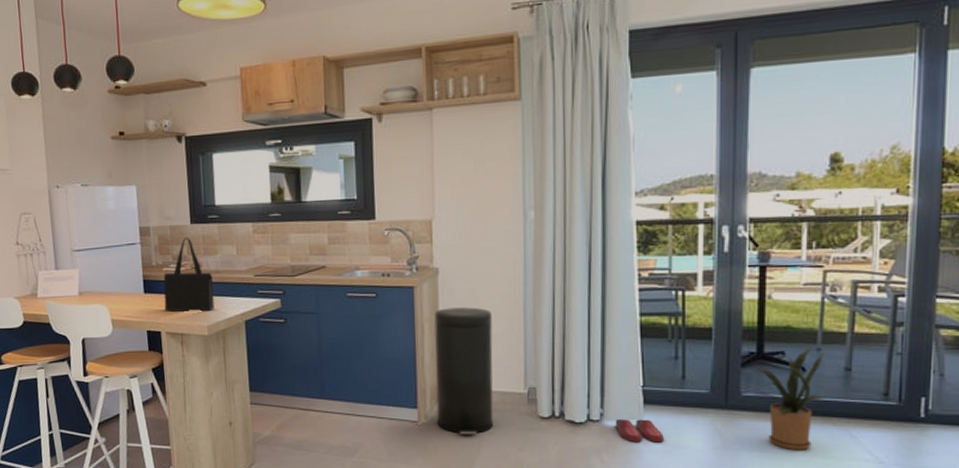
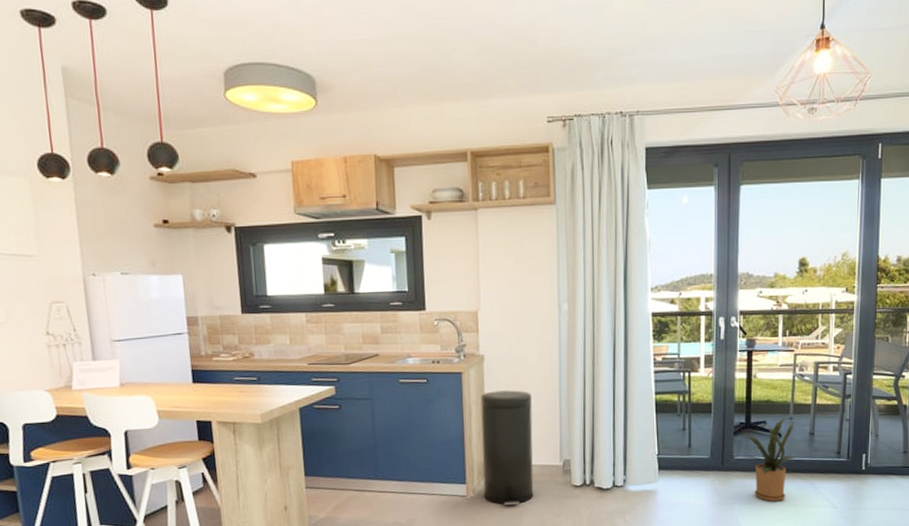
tote bag: present [163,237,215,312] -> none [213,326,268,401]
slippers: present [615,419,664,443] -> none [636,482,674,504]

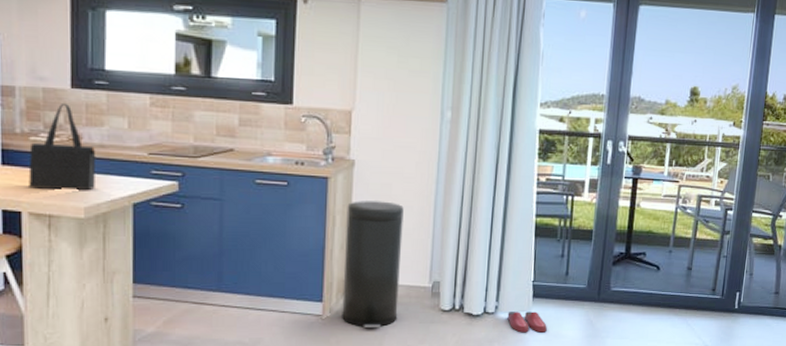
tote bag: none [213,326,268,401] -> present [28,102,96,191]
slippers: none [636,482,674,504] -> present [507,311,547,333]
house plant: present [743,418,796,502] -> none [619,250,674,338]

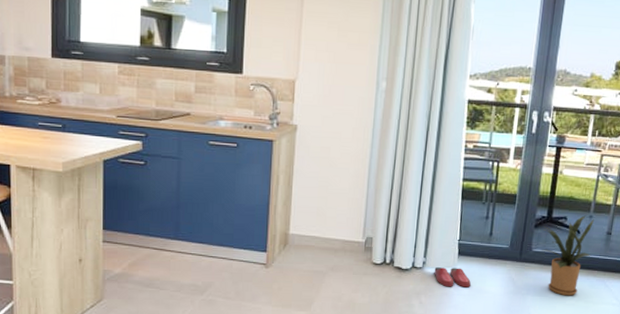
tote bag: present [28,102,96,191] -> none [16,70,73,148]
pedal bin: present [342,201,404,329] -> none [284,162,341,278]
house plant: none [619,250,674,338] -> present [541,215,594,296]

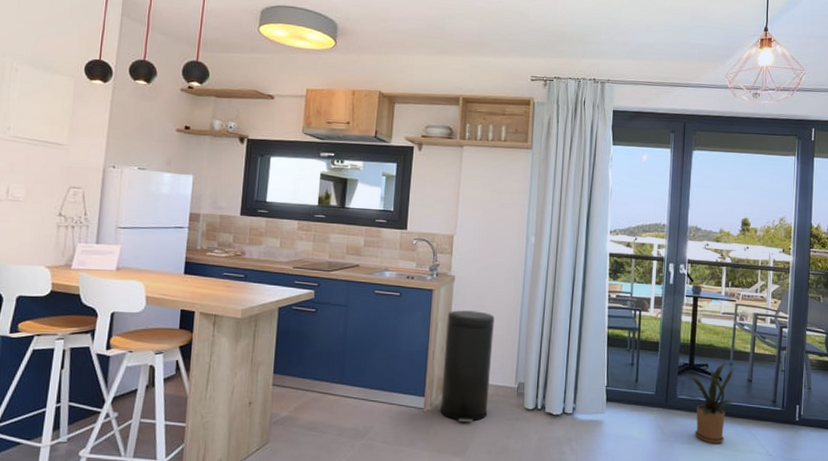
pedal bin: none [284,162,341,278] -> present [440,310,494,423]
slippers: present [434,267,471,288] -> none [584,413,620,434]

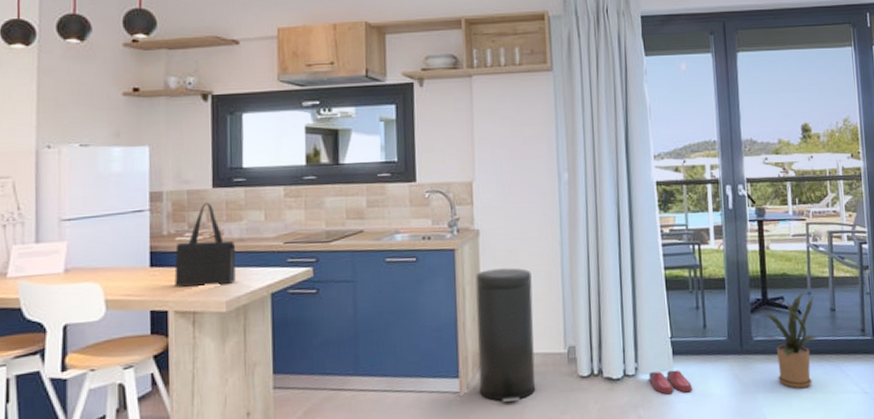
tote bag: none [202,226,255,296] -> present [174,202,236,288]
slippers: none [584,413,620,434] -> present [649,370,692,395]

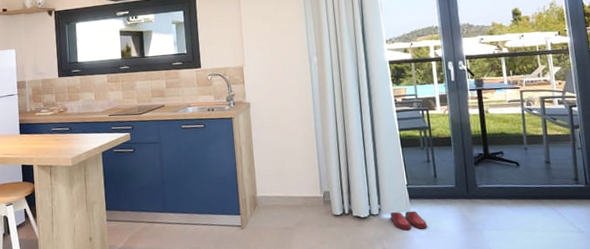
tote bag: present [174,202,236,288] -> none [36,87,77,149]
pedal bin: present [475,268,536,403] -> none [249,131,300,234]
house plant: present [761,292,819,389] -> none [483,148,536,228]

